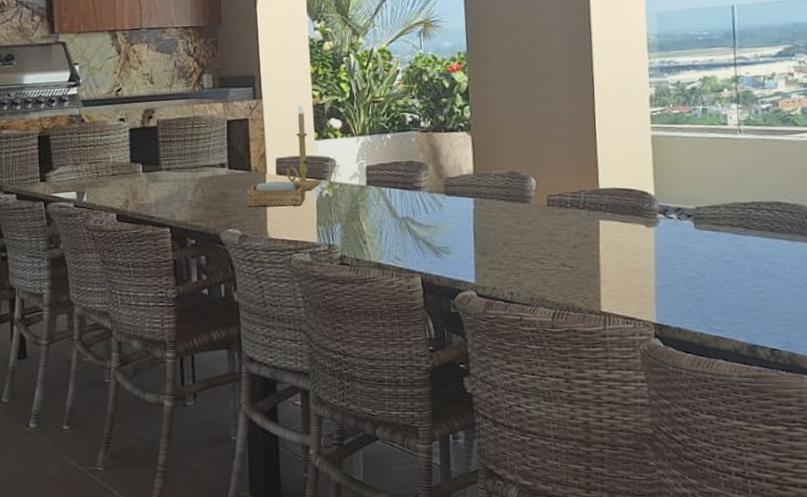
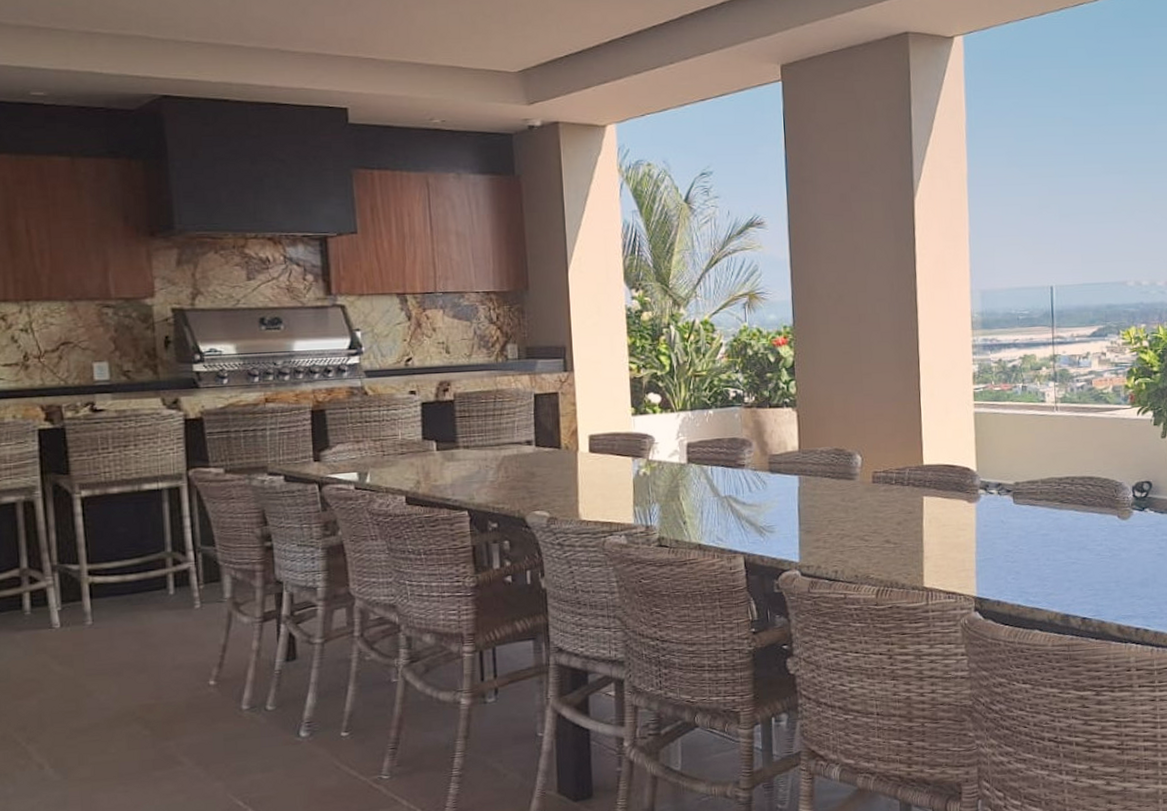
napkin holder: present [246,181,307,207] -> none [555,459,622,488]
candle holder: present [286,105,322,190] -> none [600,378,639,469]

